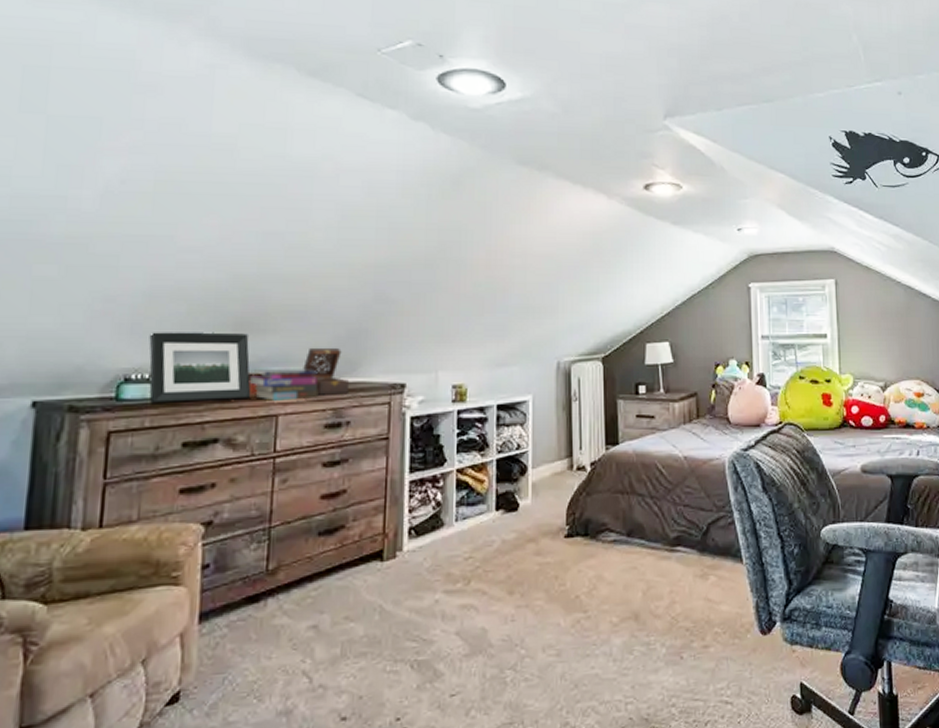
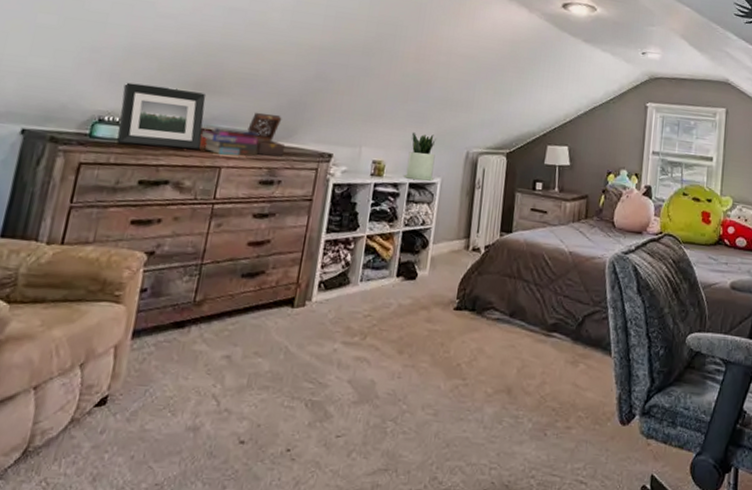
planter: none [489,348,525,401] -> present [403,132,436,182]

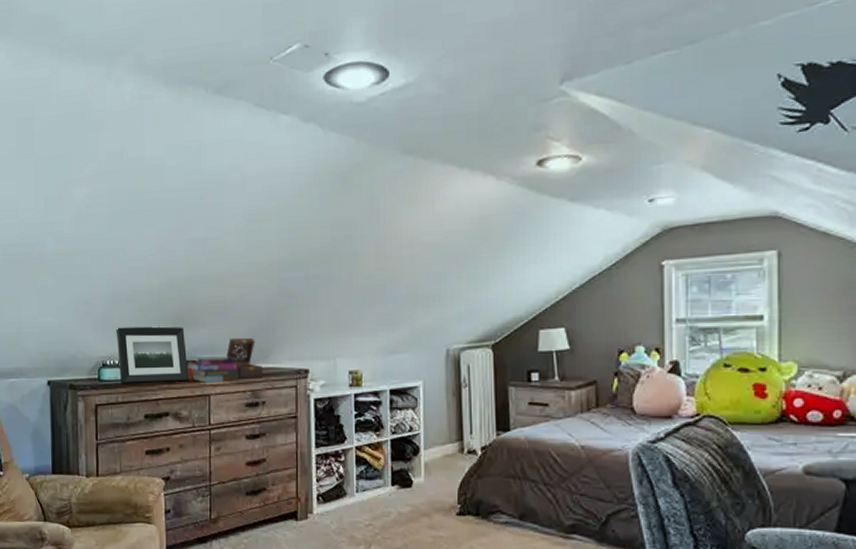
planter: present [403,132,436,182] -> none [382,336,416,386]

